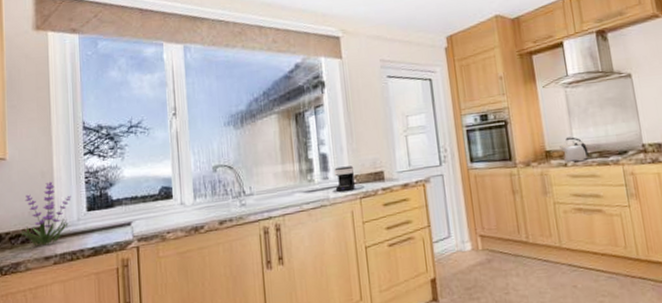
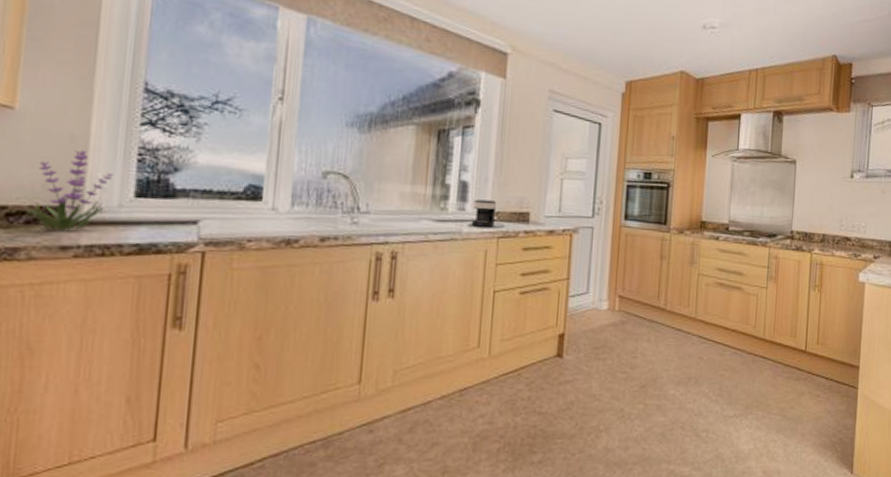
kettle: present [560,137,589,162] -> none [715,211,741,238]

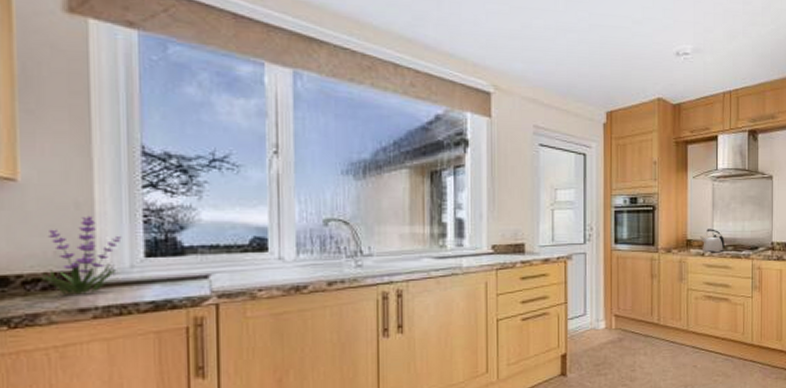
coffee maker: present [467,199,505,229] -> none [466,235,502,262]
kettle: none [715,211,741,238] -> present [700,229,725,253]

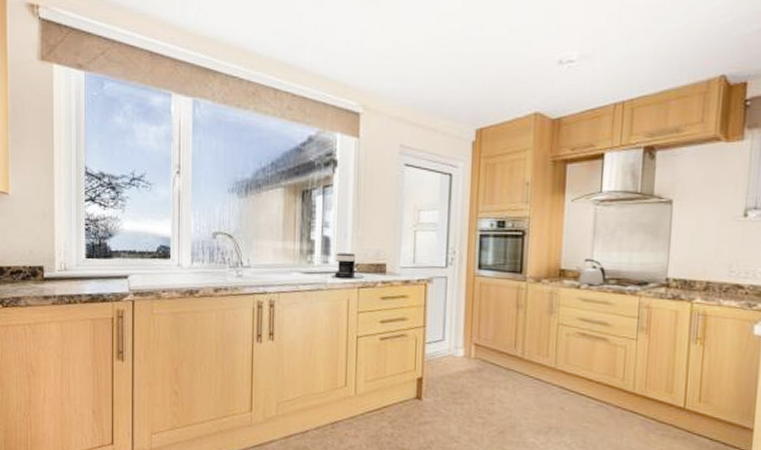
plant: present [40,216,122,295] -> none [21,223,71,285]
coffee maker: none [466,235,502,262] -> present [331,253,364,280]

